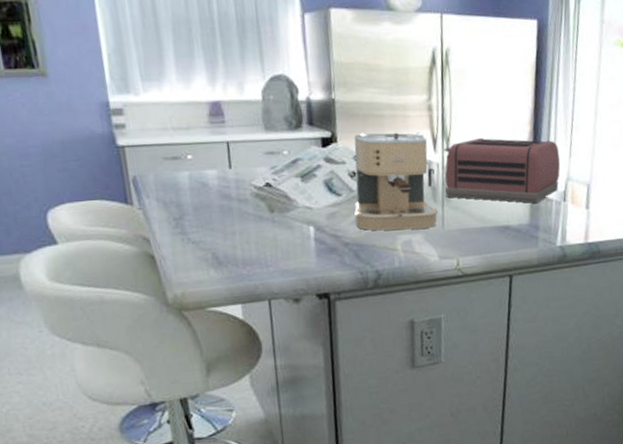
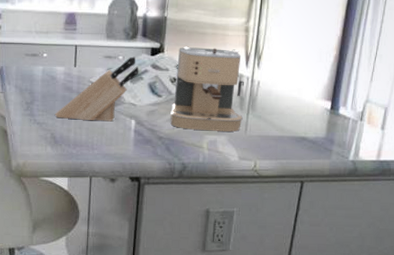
knife block: none [213,150,311,234] -> present [54,56,139,122]
toaster: present [443,138,561,203] -> none [252,58,362,119]

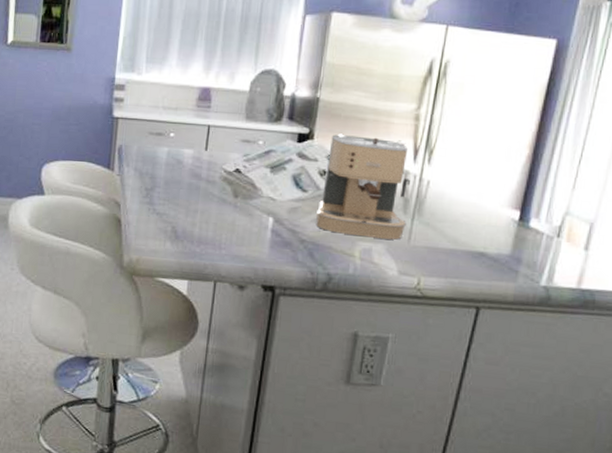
knife block: present [54,56,139,122] -> none [177,142,282,217]

